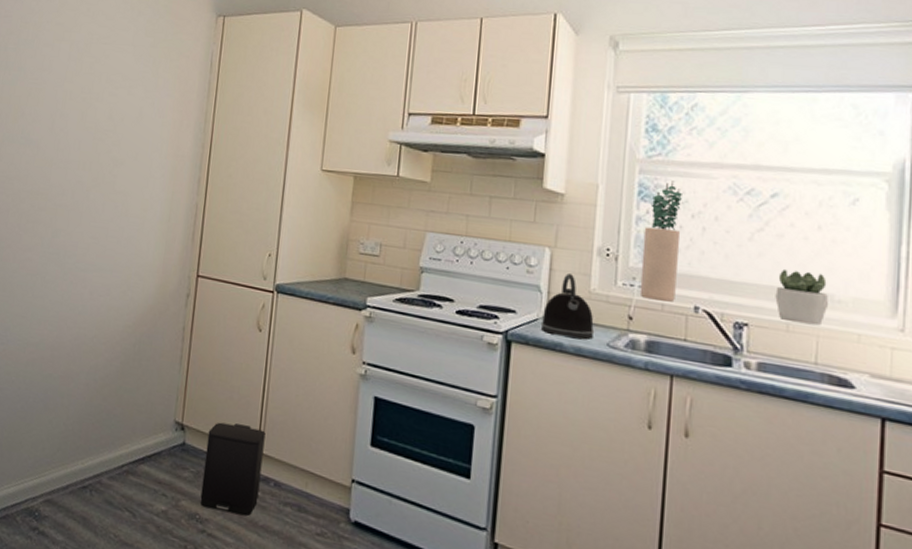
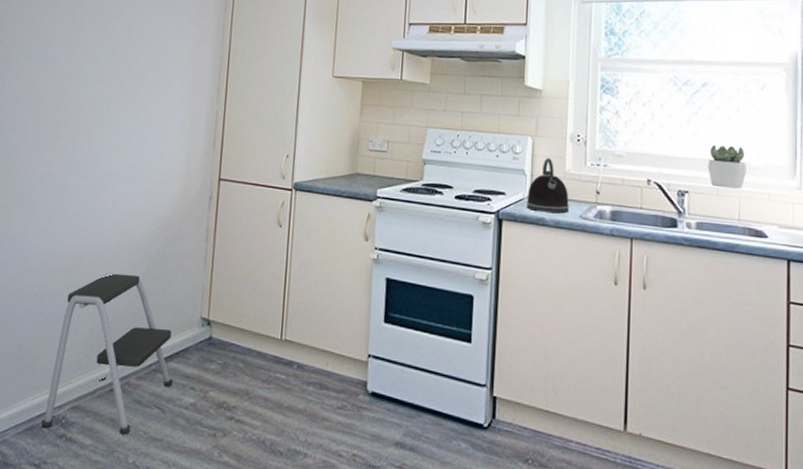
step stool: none [16,366,145,535] -> present [42,273,173,435]
pedal bin: present [200,422,266,516] -> none [228,314,288,399]
vase: present [639,181,682,302] -> none [604,75,635,177]

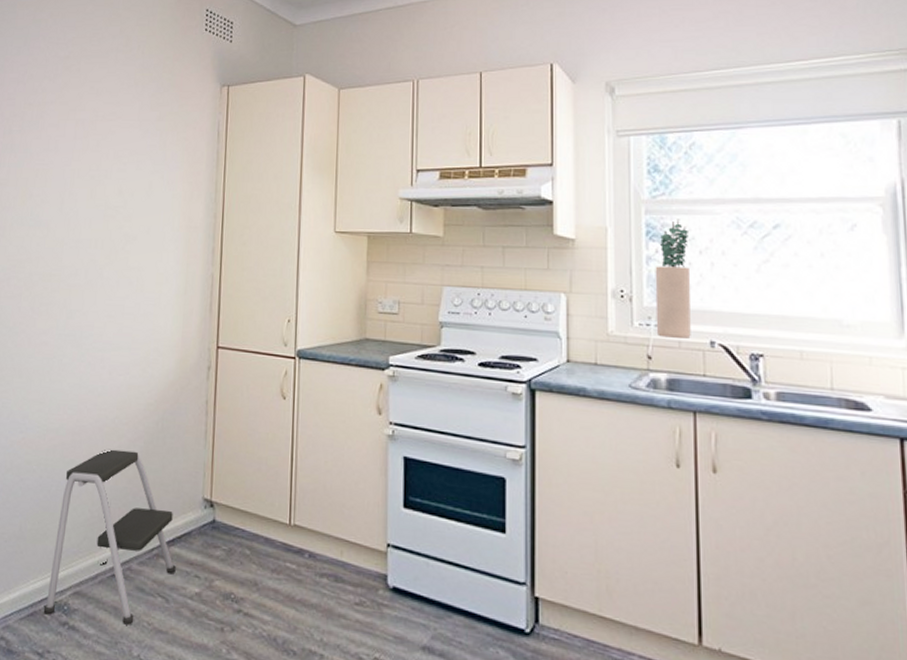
kettle: present [526,158,570,214] -> none [562,318,616,383]
vase: none [604,75,635,177] -> present [655,219,691,339]
succulent plant: present [708,145,747,189] -> none [786,299,839,352]

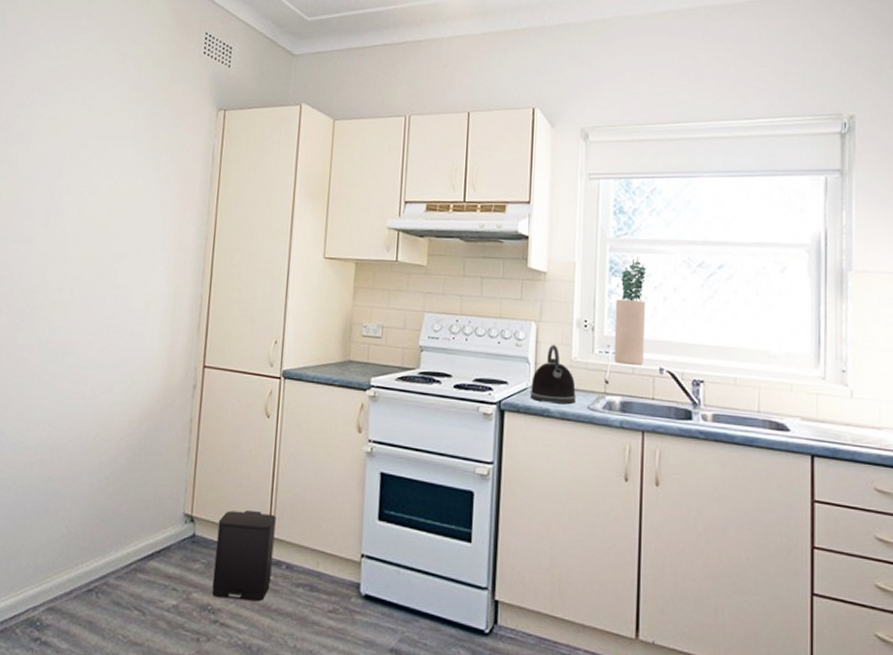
step stool: present [44,449,176,625] -> none [15,466,154,639]
pedal bin: none [234,495,297,592] -> present [212,510,276,602]
kettle: none [562,318,616,383] -> present [530,345,577,405]

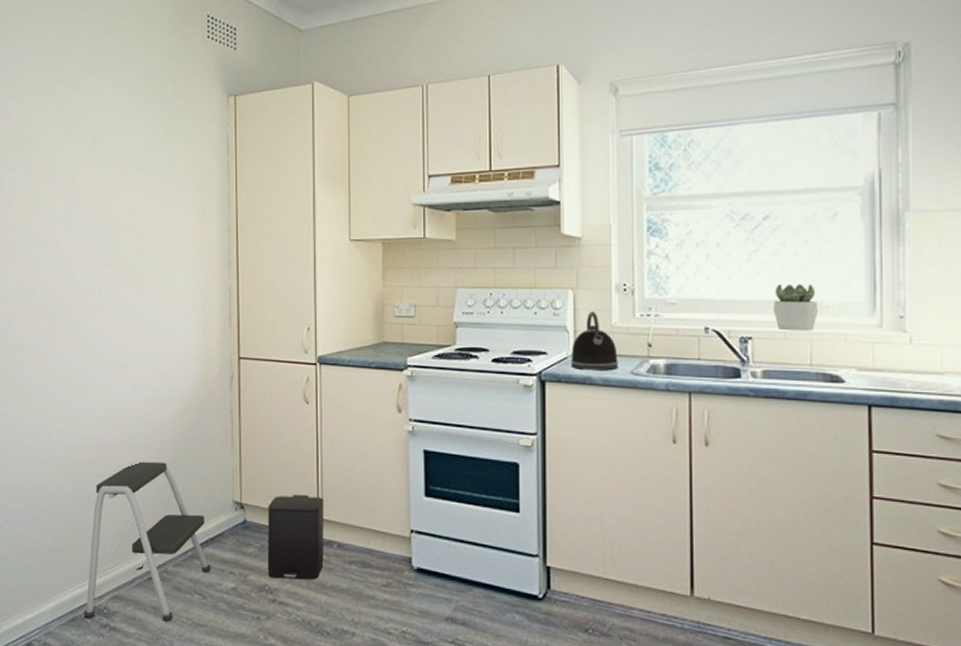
step stool: none [15,466,154,639] -> present [85,461,211,622]
vase: present [613,257,646,365] -> none [655,214,688,326]
succulent plant: none [724,331,767,379] -> present [773,284,819,331]

